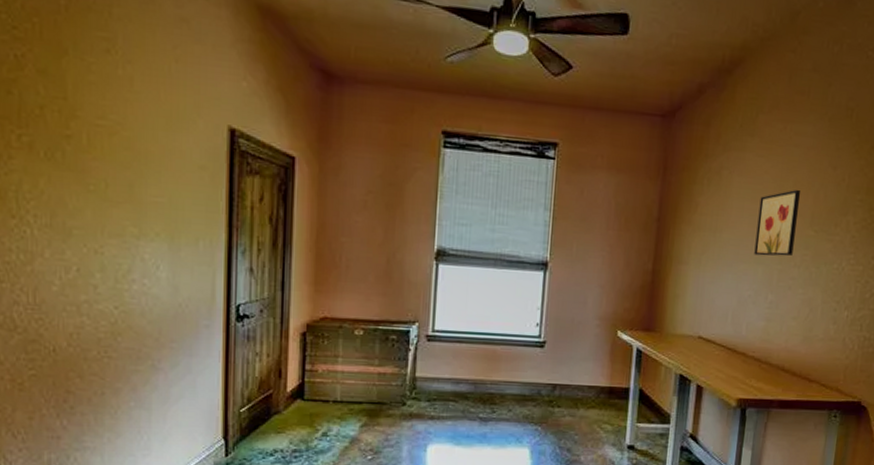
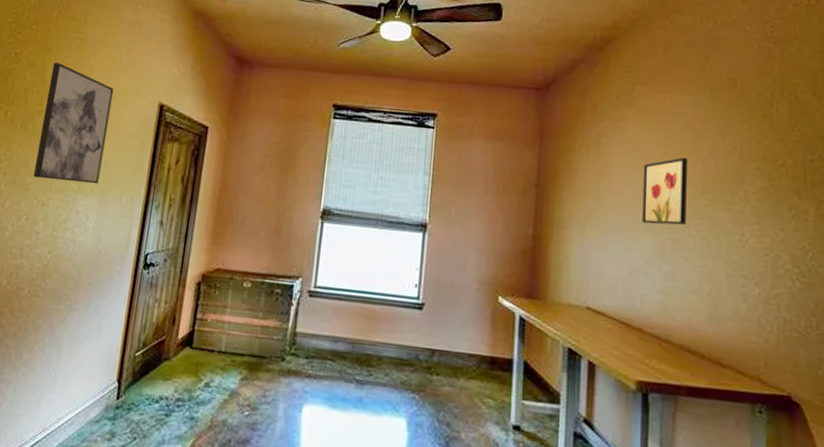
wall art: none [74,71,166,227] -> present [33,62,114,184]

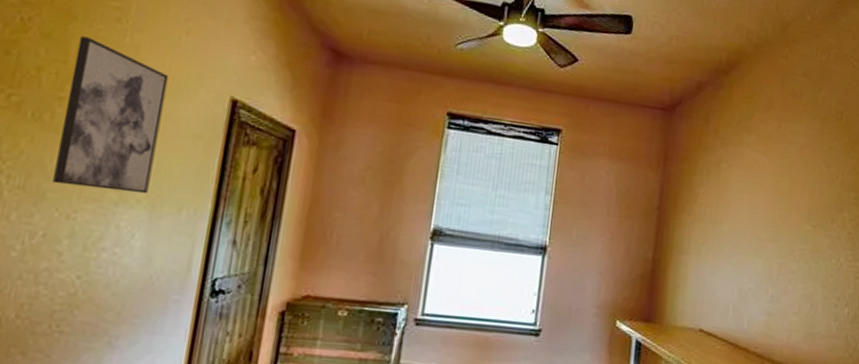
wall art: present [642,157,689,225] -> none [754,184,798,250]

